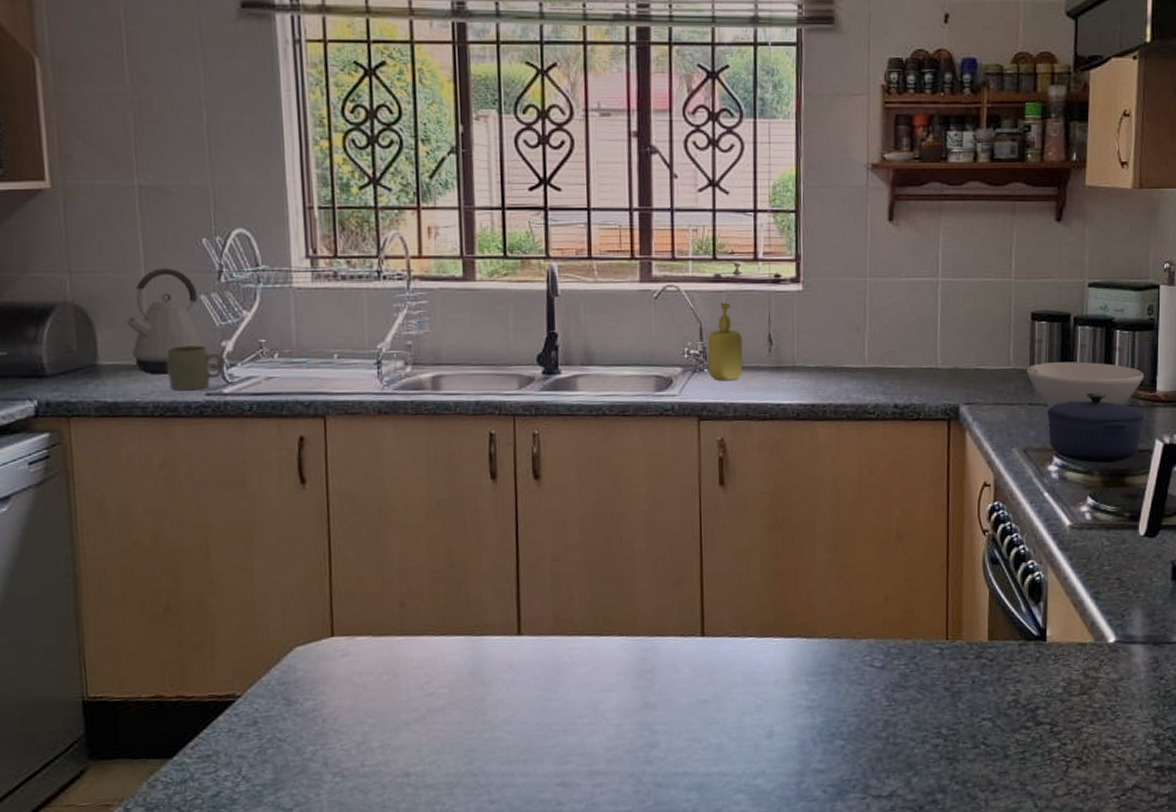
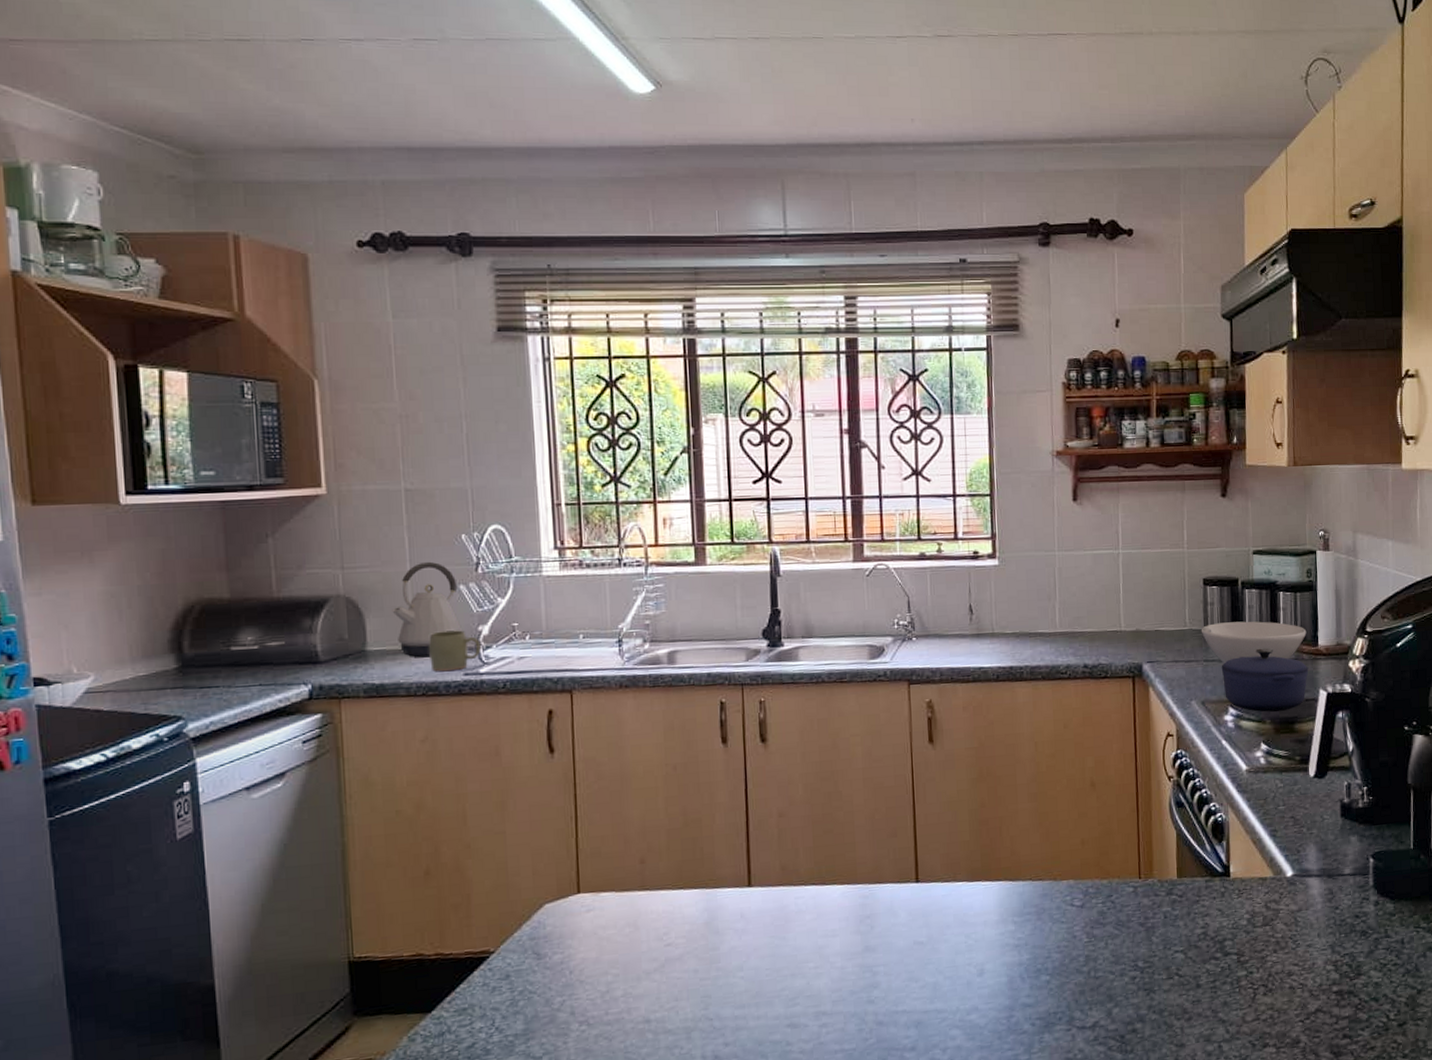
soap dispenser: present [706,302,743,380] -> none [914,577,947,648]

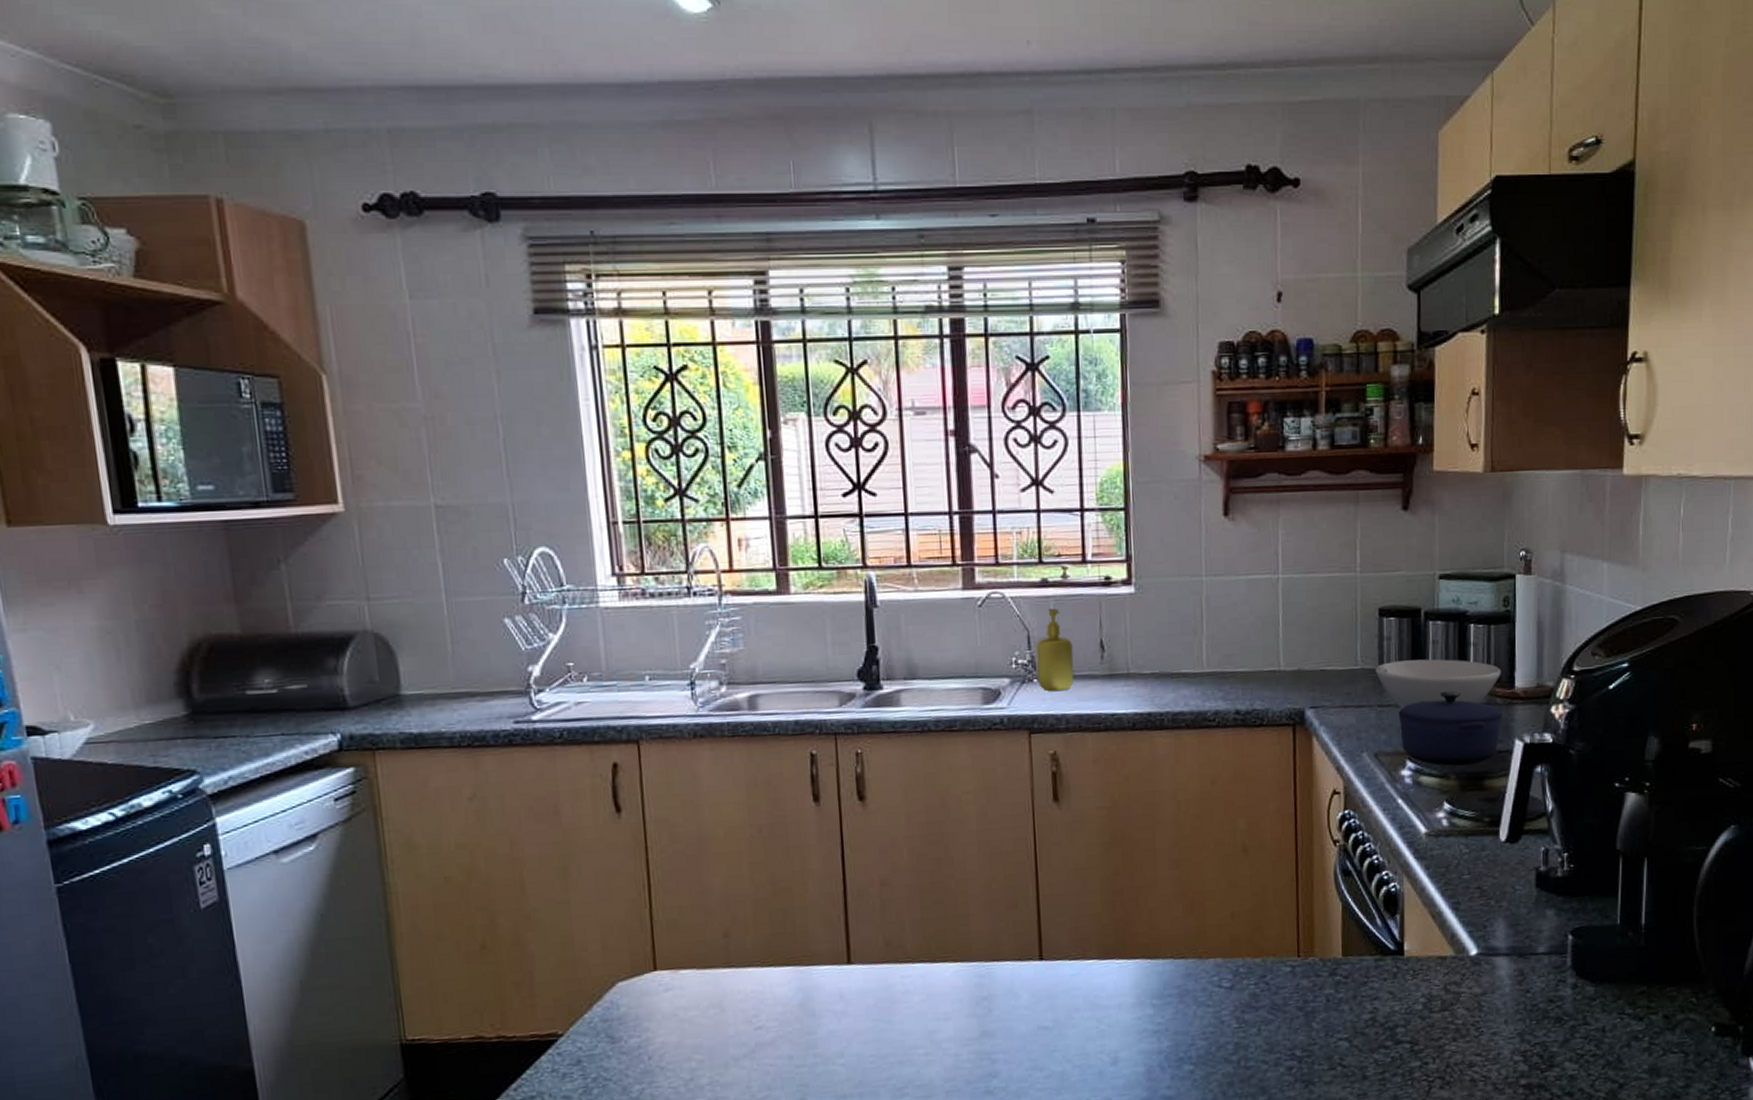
kettle: present [392,561,463,658] -> none [427,590,511,703]
mug: present [429,630,481,672] -> none [472,671,532,719]
soap dispenser: none [914,577,947,648] -> present [1035,608,1074,691]

